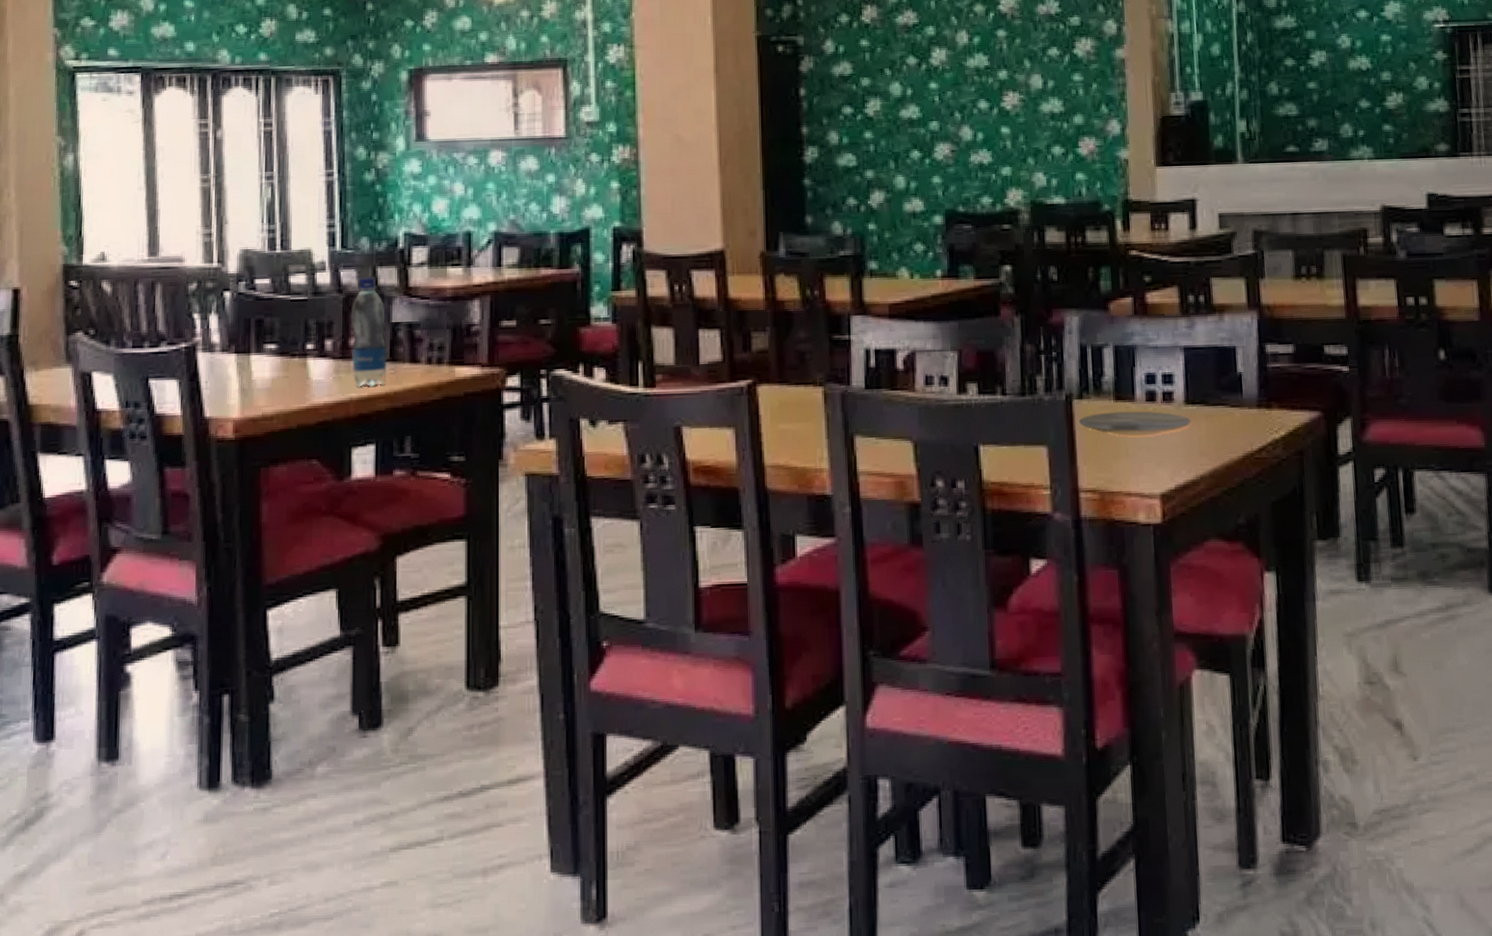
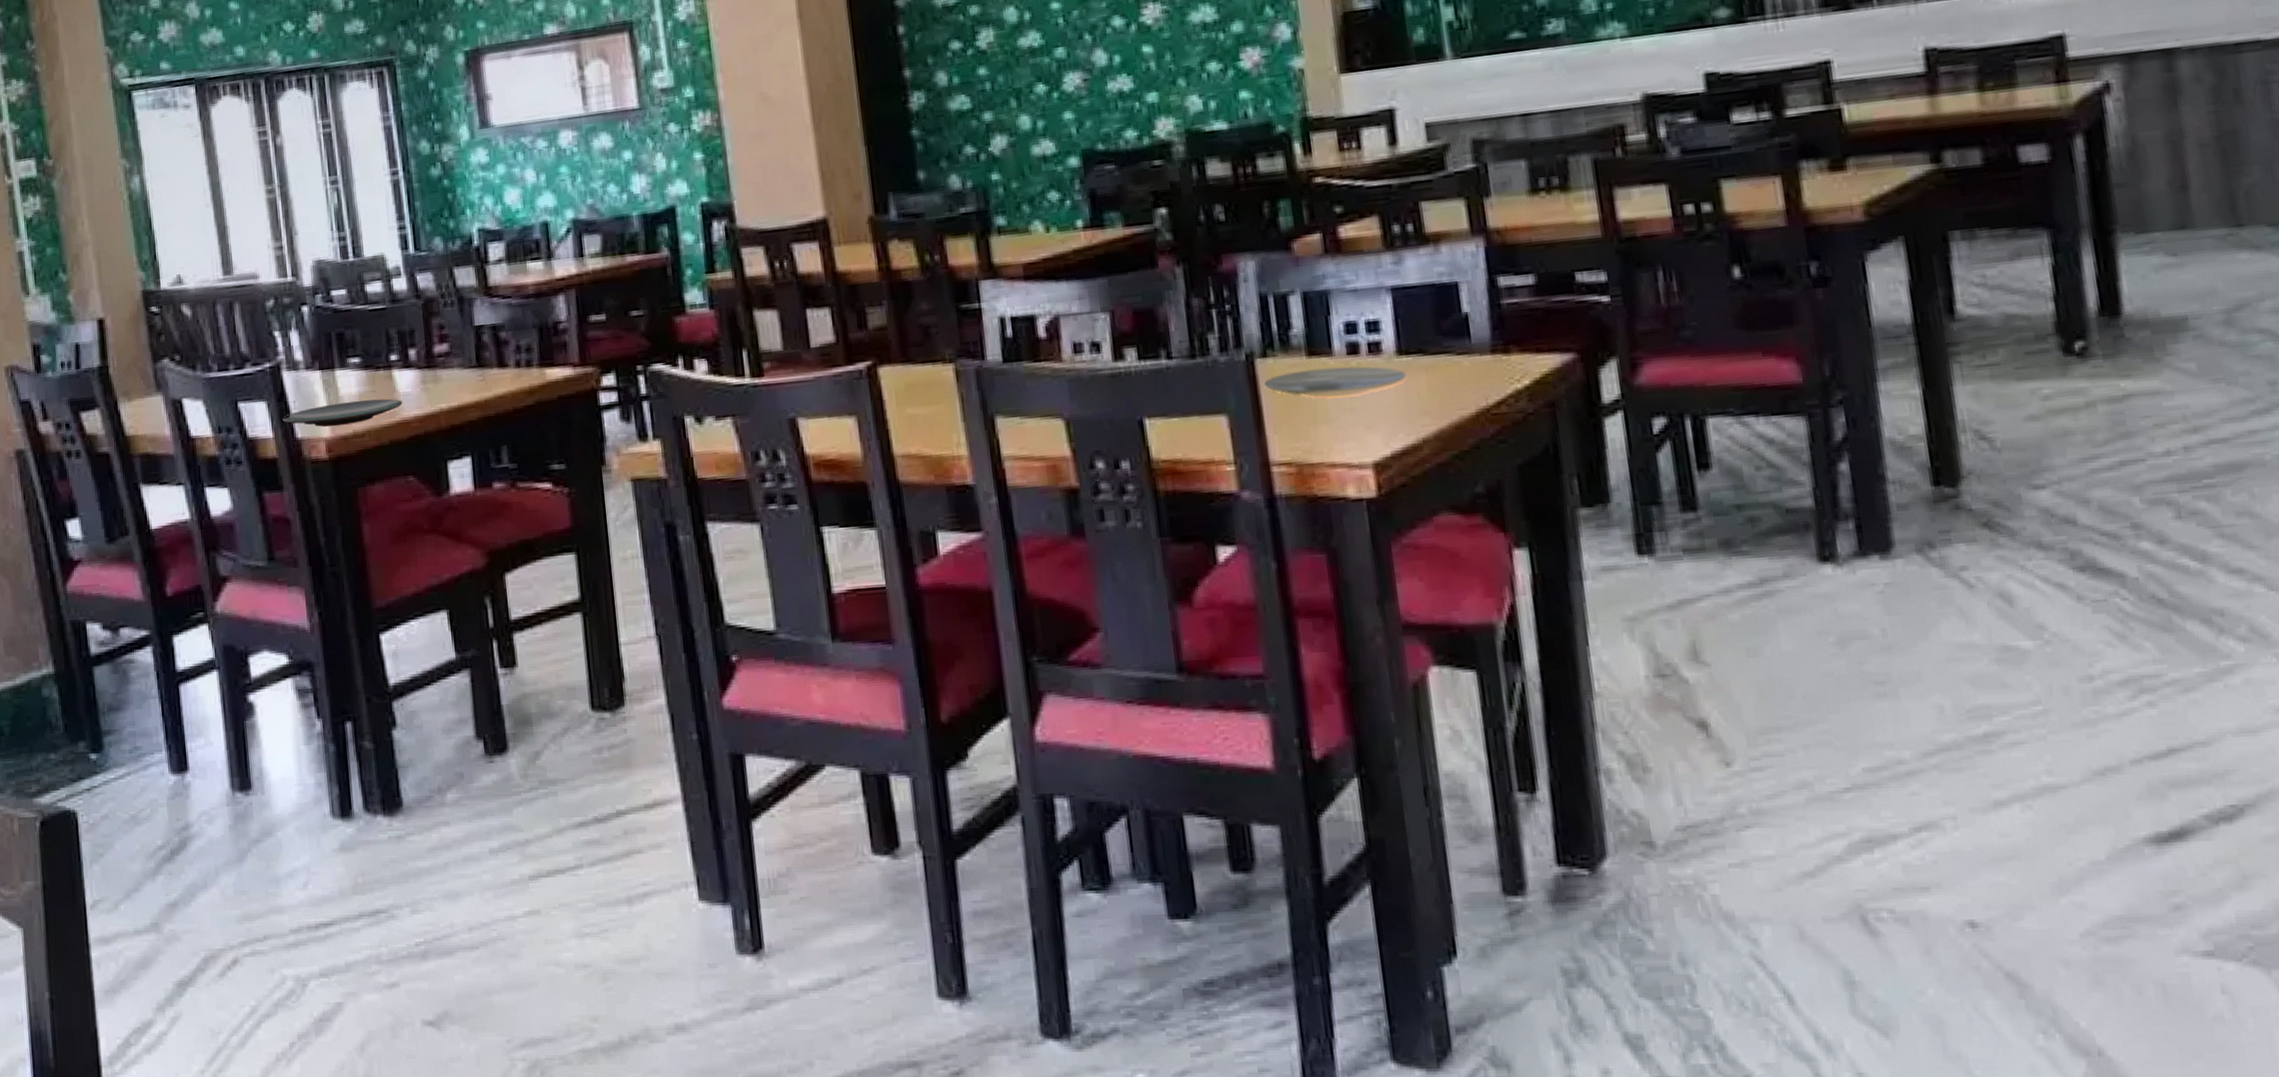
plate: none [192,385,314,408] -> present [282,398,402,427]
bottle: present [350,278,387,387] -> none [431,279,476,397]

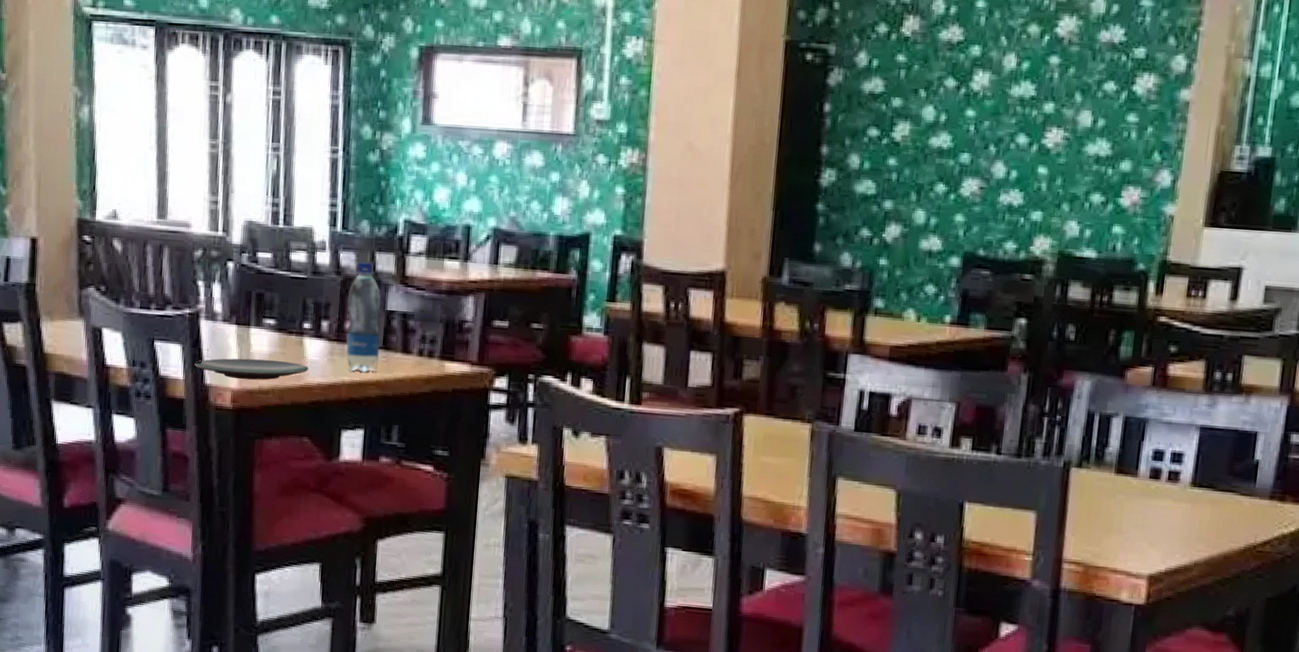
bottle: none [431,279,476,397] -> present [346,262,382,373]
plate: present [1264,366,1407,397] -> none [1074,484,1195,514]

